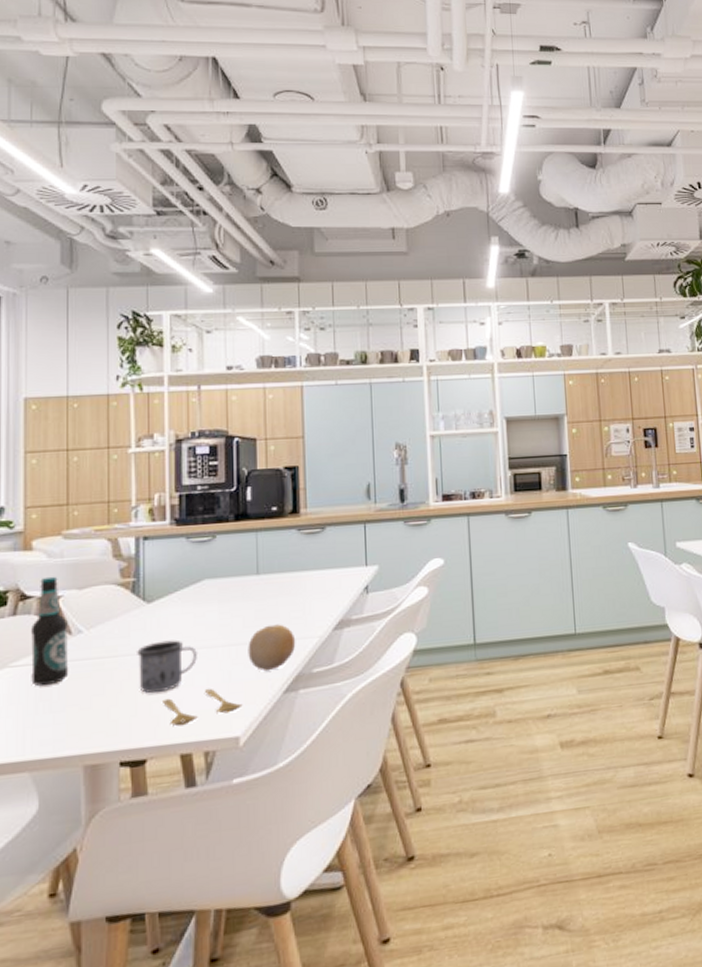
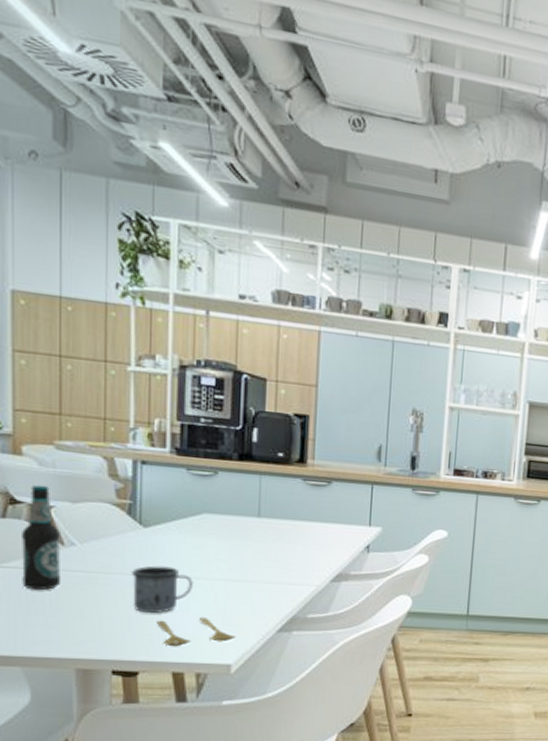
fruit: present [248,624,296,672] -> none [244,567,293,610]

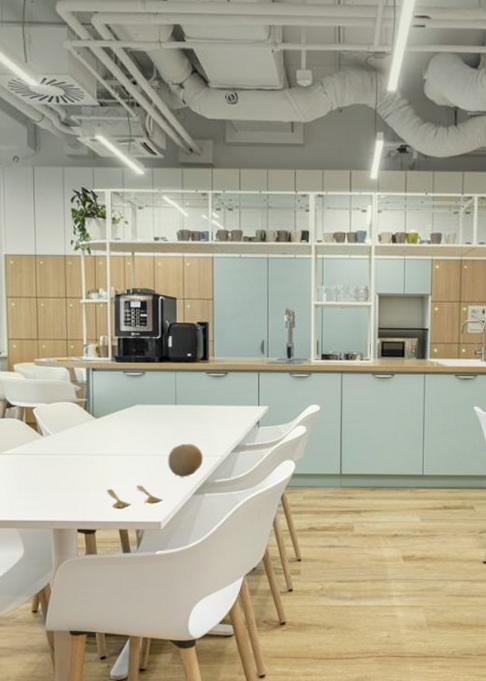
bottle: present [22,484,62,591] -> none [15,392,42,470]
mug: present [132,565,193,614] -> none [88,447,131,484]
fruit: none [244,567,293,610] -> present [168,443,203,477]

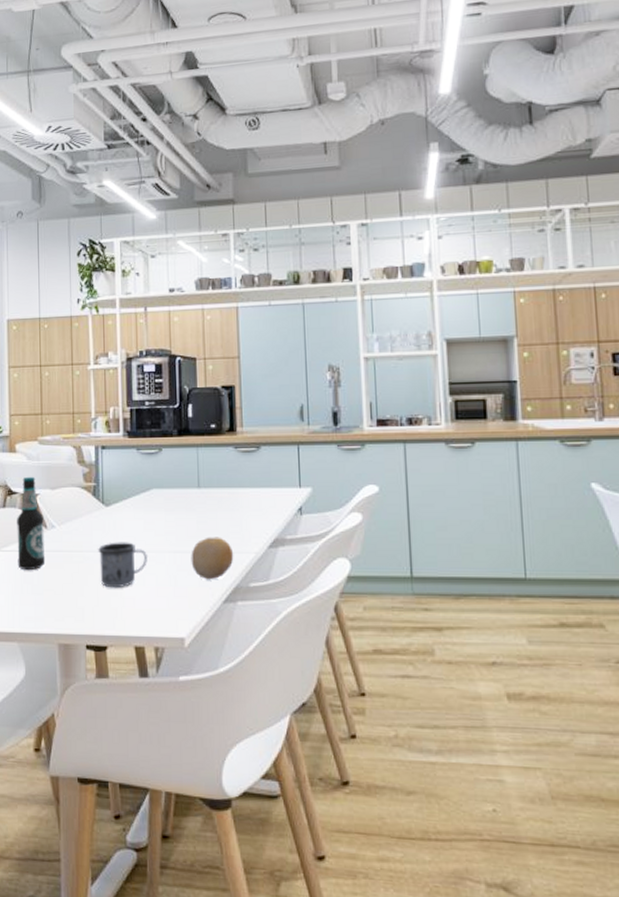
bottle: none [15,392,42,470] -> present [17,476,46,571]
mug: none [88,447,131,484] -> present [98,542,147,589]
spoon: present [107,485,164,510] -> none [120,589,187,621]

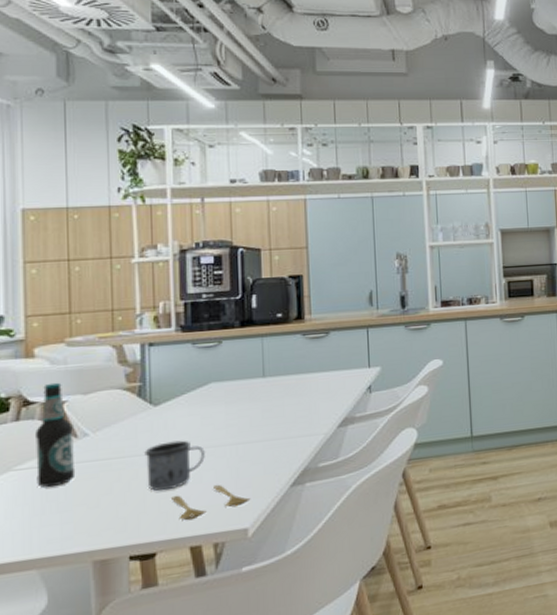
spoon: none [120,589,187,621] -> present [171,484,251,521]
fruit: present [191,537,234,580] -> none [255,423,302,467]

